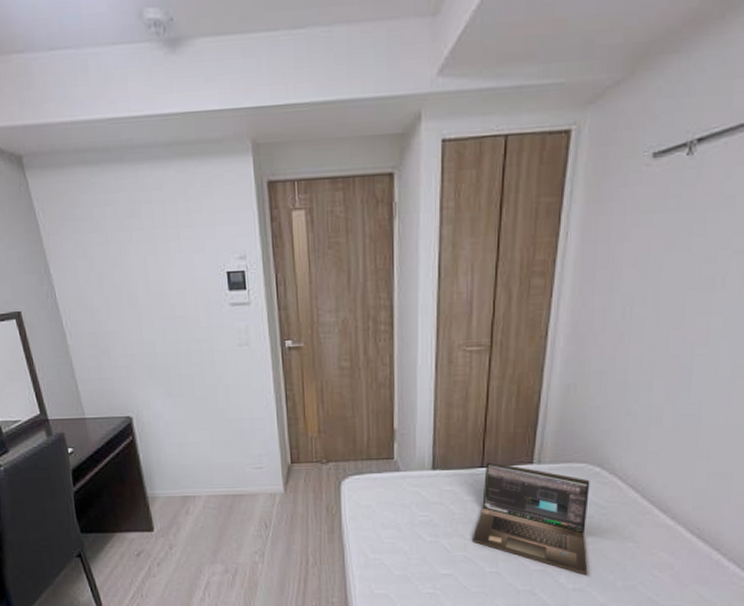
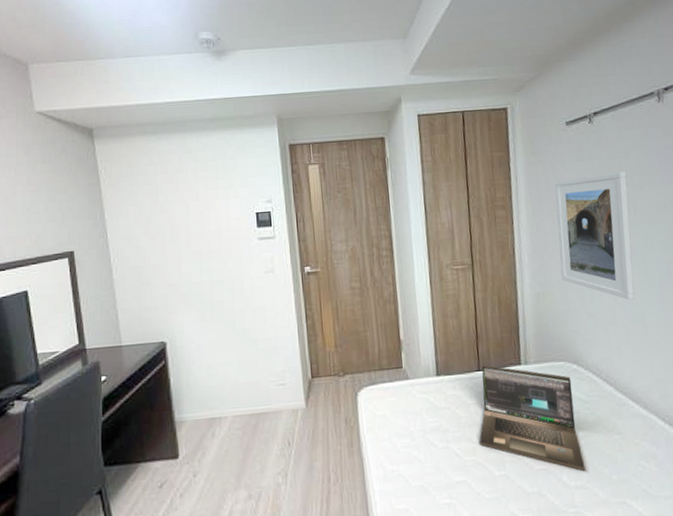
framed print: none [603,228,725,398] -> present [554,171,635,300]

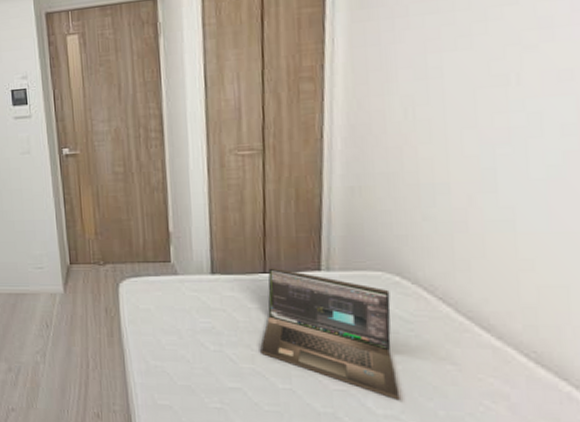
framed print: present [554,171,635,300] -> none [388,25,511,202]

